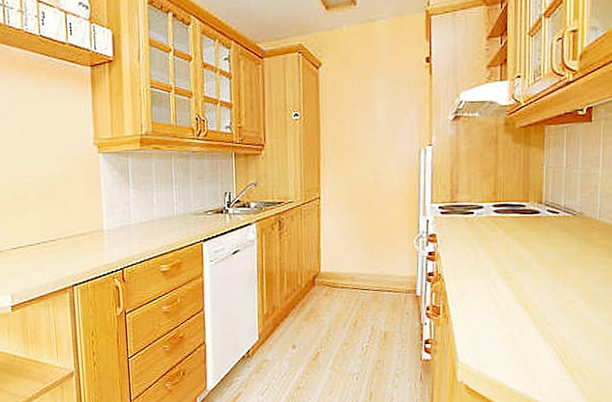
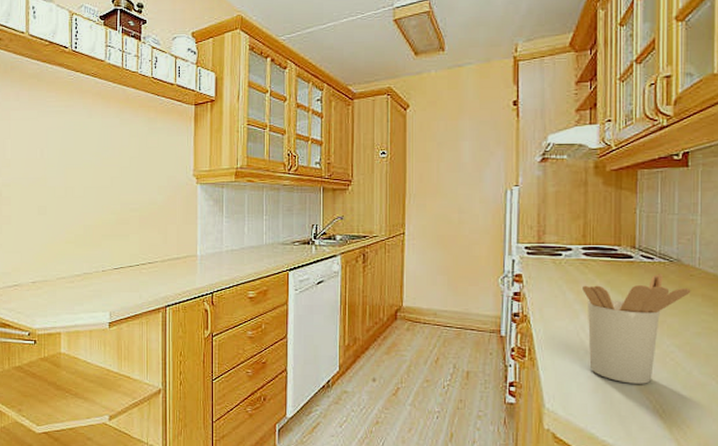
utensil holder: none [493,227,592,334] -> present [582,274,691,384]

